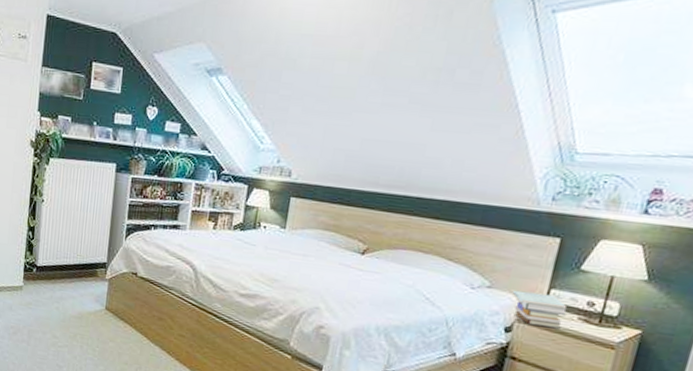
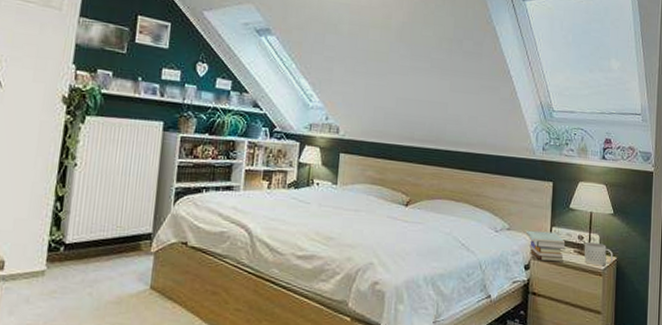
mug: none [591,310,638,340] -> present [584,242,614,267]

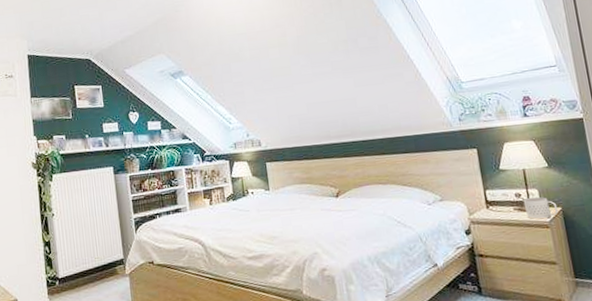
books: present [525,230,566,263] -> none [459,195,505,224]

